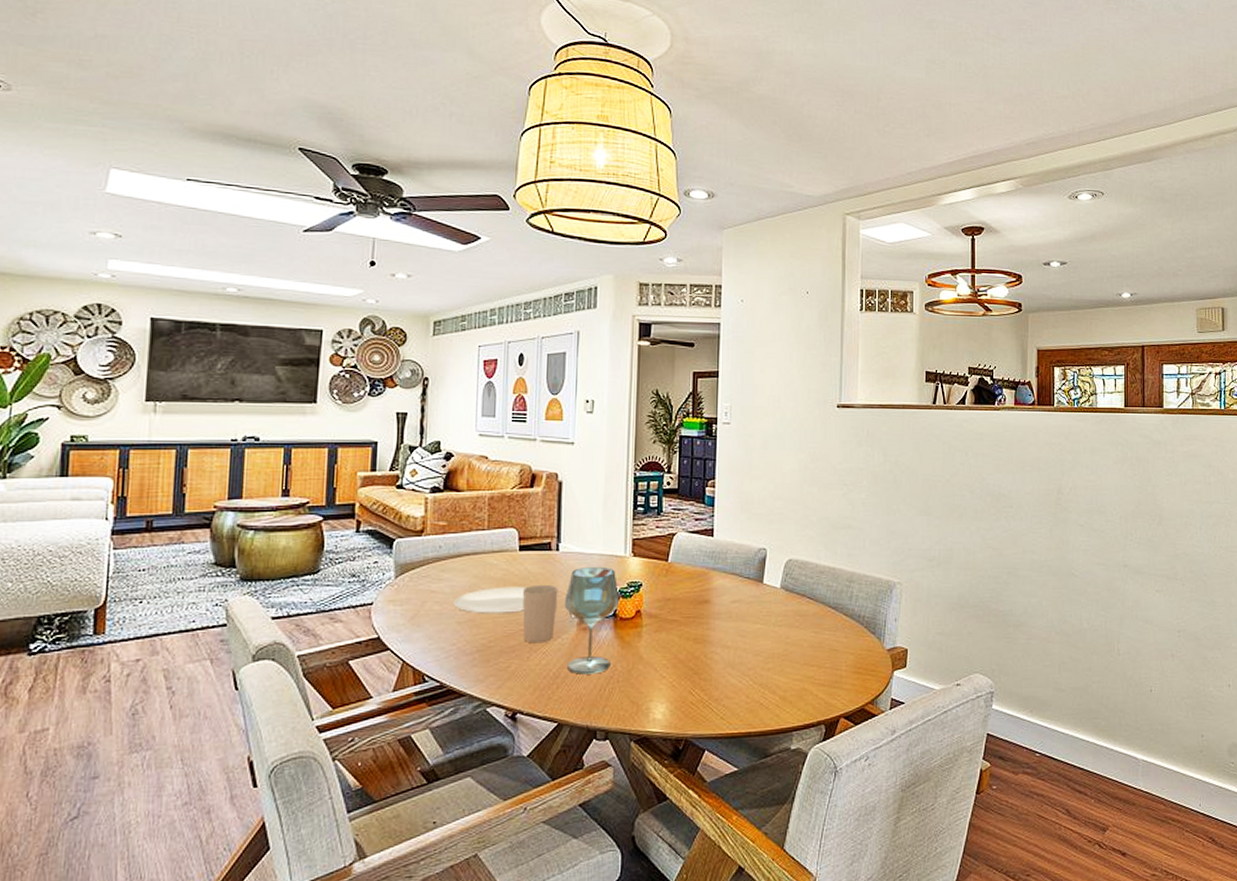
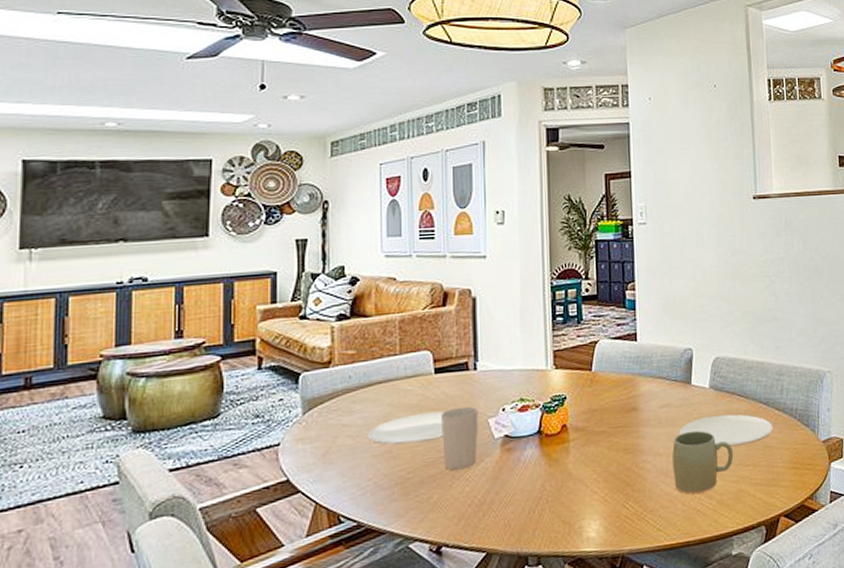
wine glass: present [564,566,620,675] -> none [485,382,544,499]
mug: none [740,627,800,687] -> present [672,430,734,494]
plate: none [748,615,839,646] -> present [679,414,773,447]

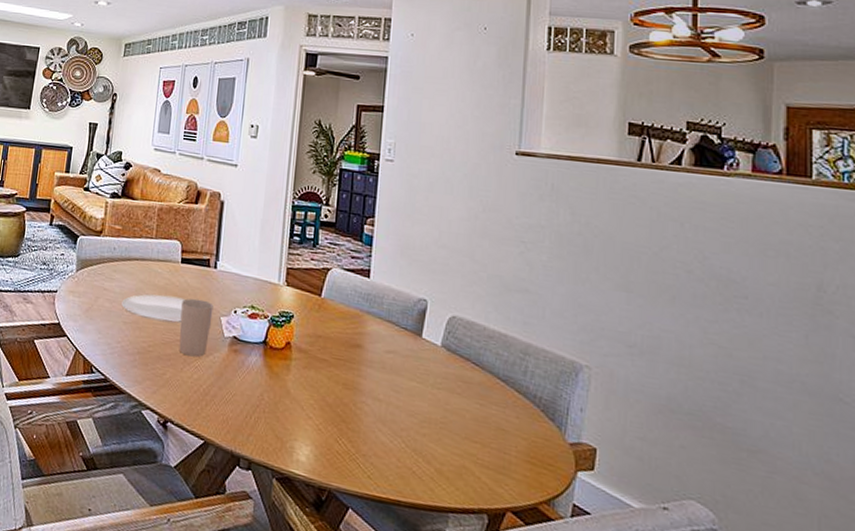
mug: present [672,430,734,494] -> none [391,385,461,456]
plate: present [679,414,773,447] -> none [402,375,509,420]

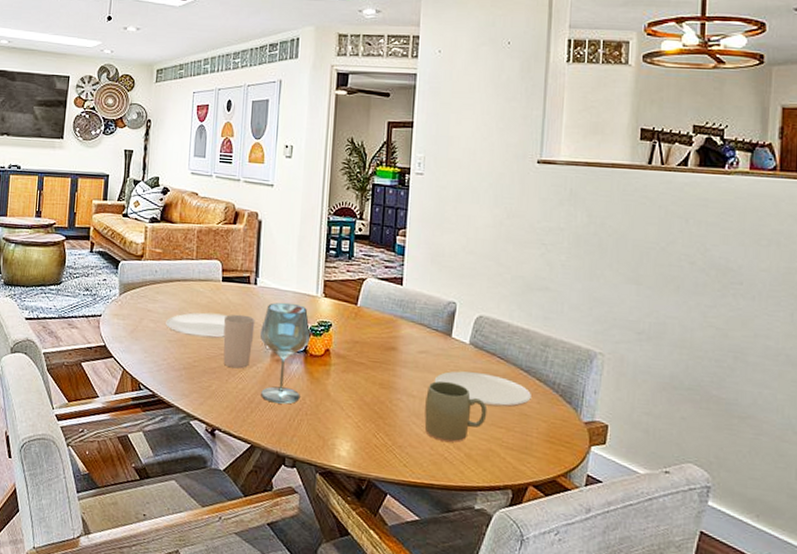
wine glass: none [217,288,271,399] -> present [259,302,311,404]
mug: none [391,385,461,456] -> present [424,381,488,442]
plate: none [402,375,509,420] -> present [434,371,531,408]

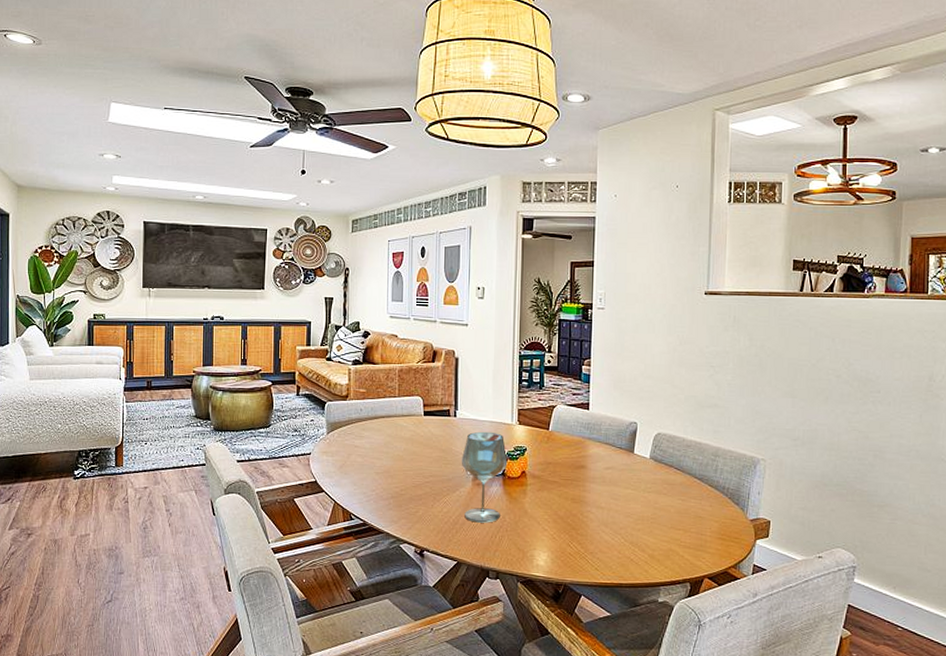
plate: present [166,312,227,339] -> none [373,445,430,469]
cup: present [223,314,255,369] -> none [427,445,456,494]
mug: present [424,381,488,442] -> none [612,492,667,545]
plate: present [434,371,531,408] -> none [620,483,704,512]

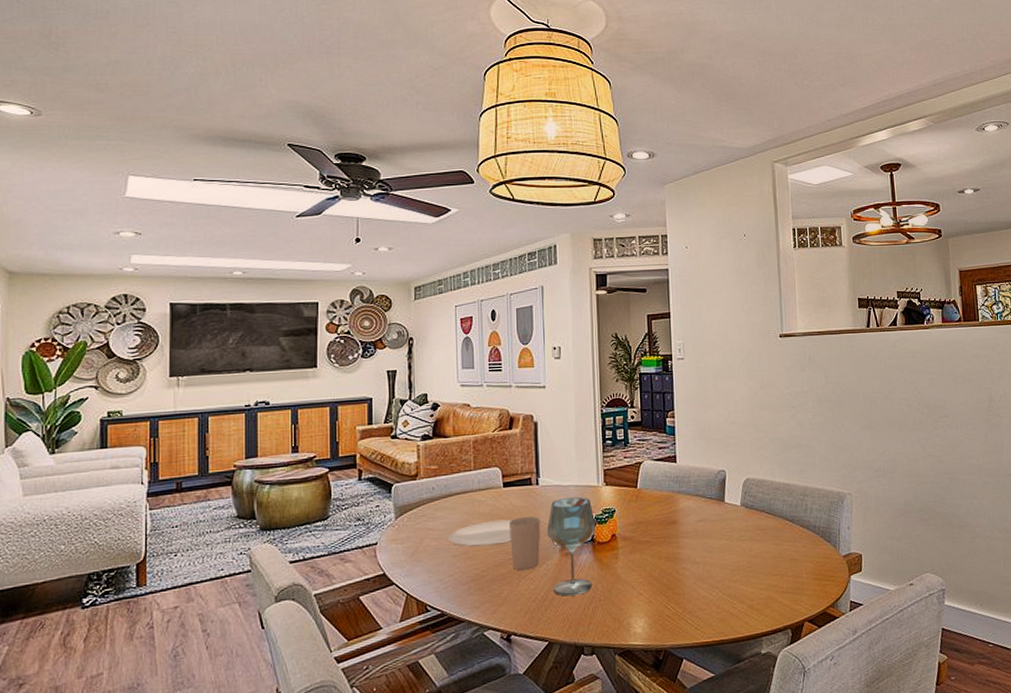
plate: none [373,445,430,469] -> present [448,519,512,548]
cup: none [427,445,456,494] -> present [508,516,541,571]

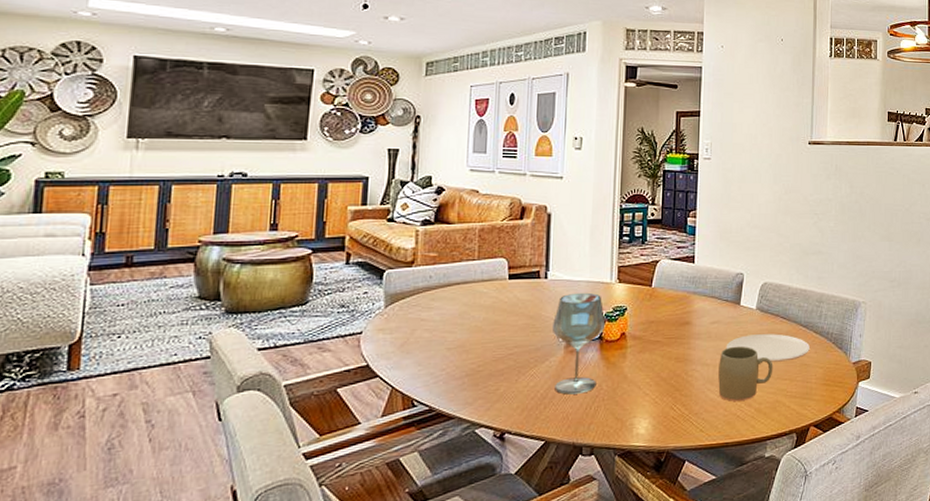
plate: present [448,519,512,548] -> none [443,313,516,341]
cup: present [508,516,541,571] -> none [511,310,546,367]
mug: none [708,543,763,599] -> present [718,346,773,401]
plate: none [713,529,798,558] -> present [726,333,810,362]

